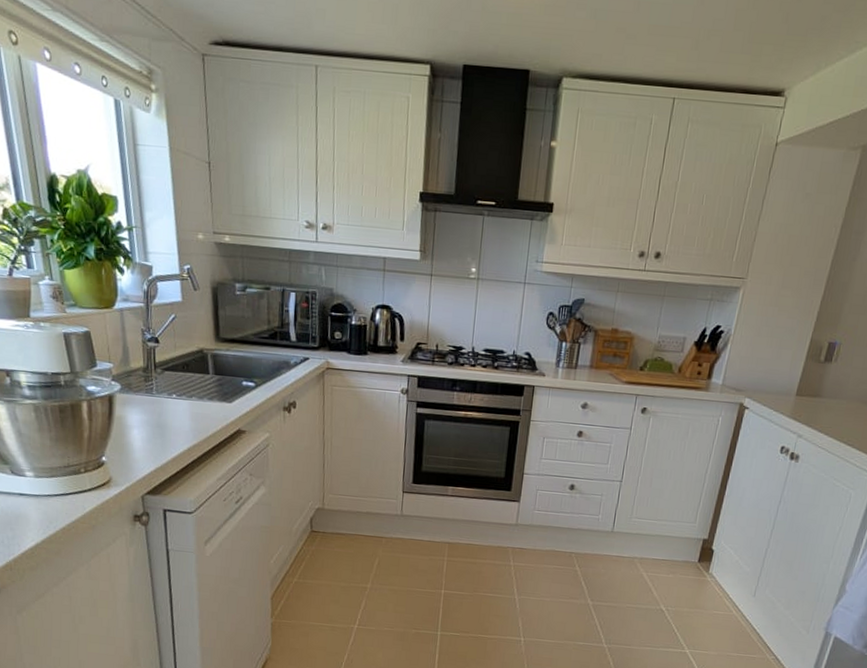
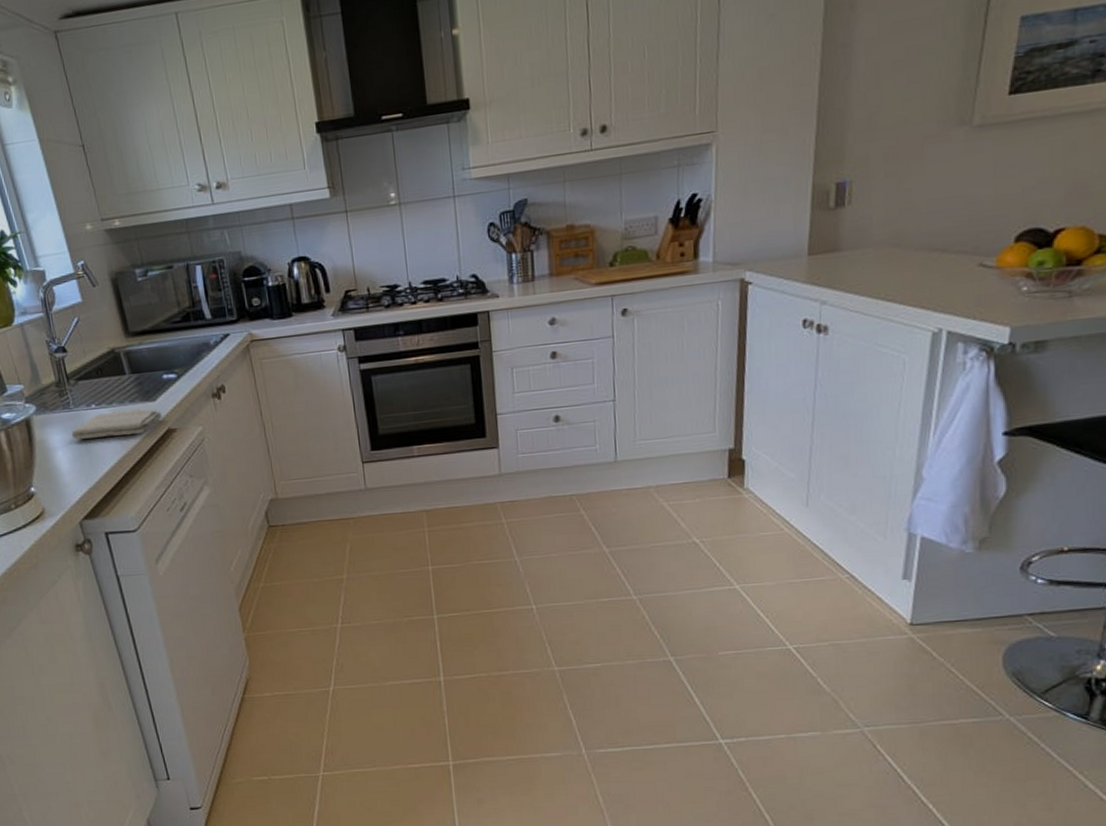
washcloth: none [149,403,236,430] -> present [71,409,163,440]

